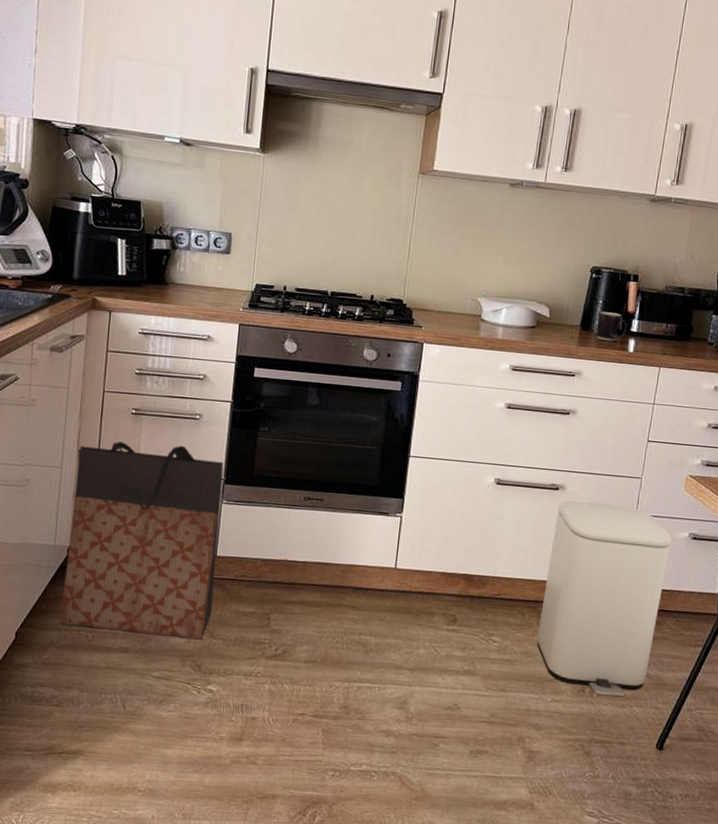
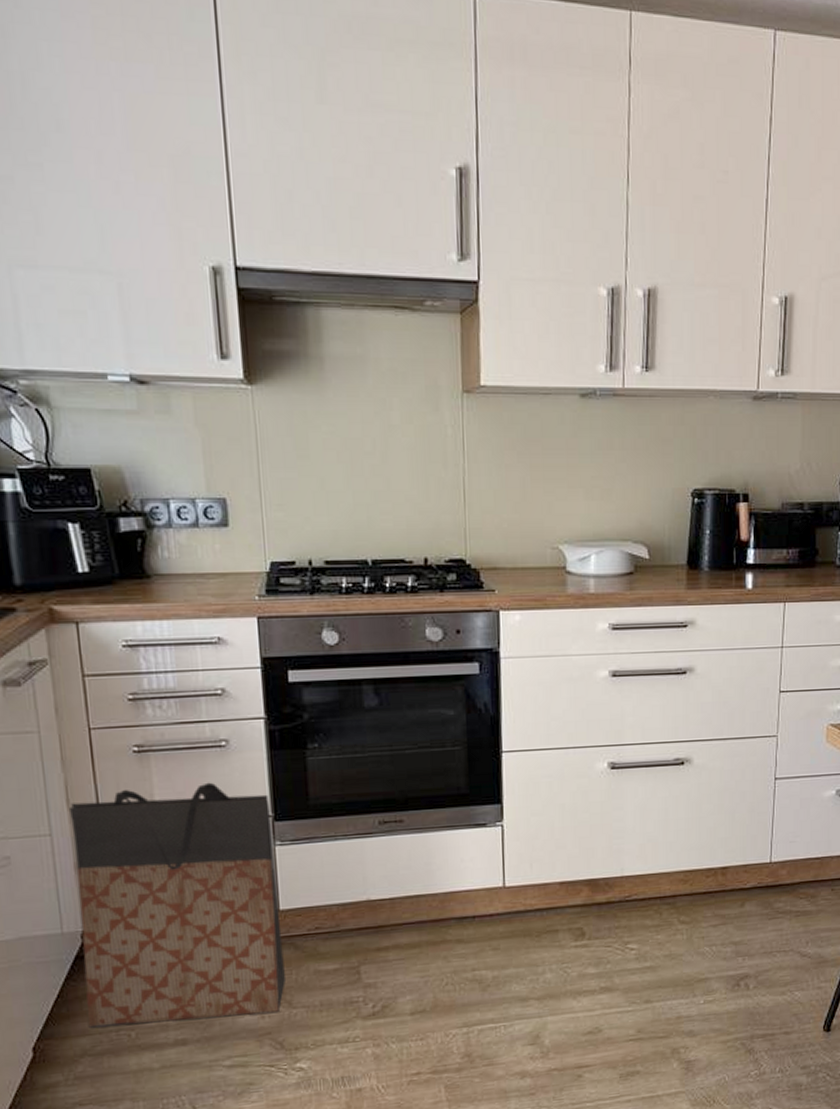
pedal bin: present [537,501,671,698] -> none [679,771,817,987]
mug: present [596,311,628,342] -> none [707,543,742,580]

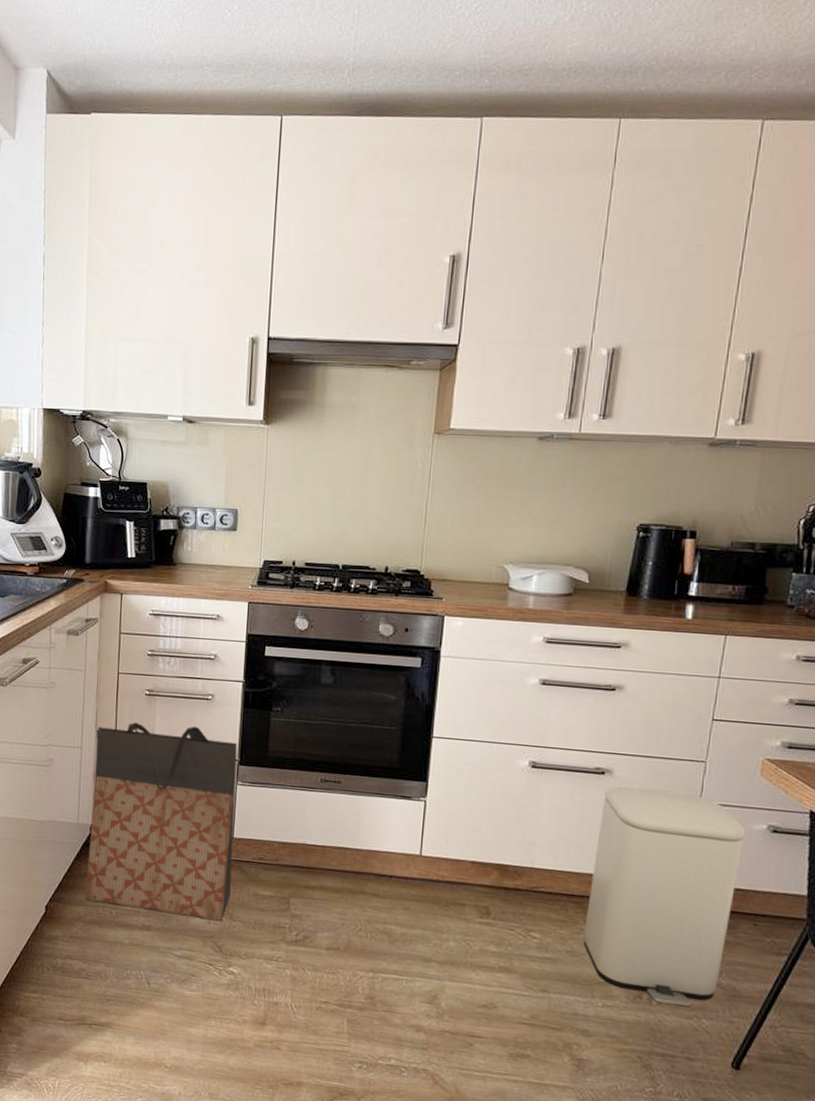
pedal bin: none [679,771,817,987] -> present [583,786,745,1008]

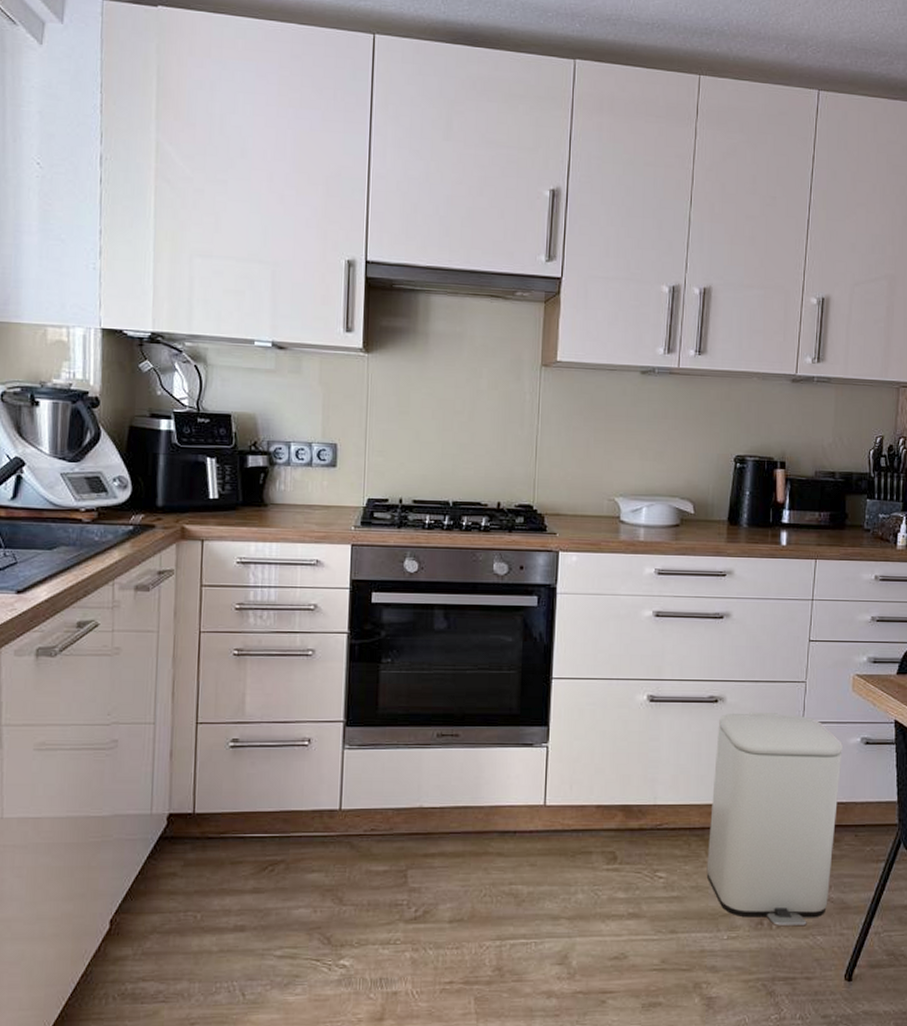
bag: present [84,723,238,921] -> none [161,686,344,908]

